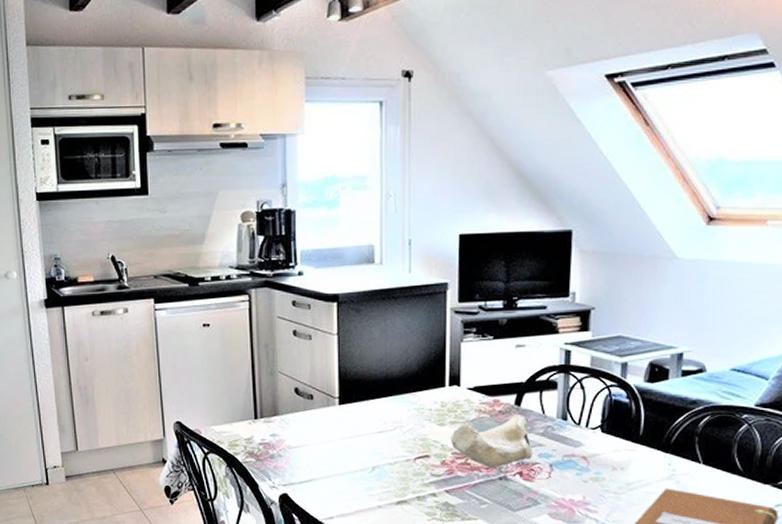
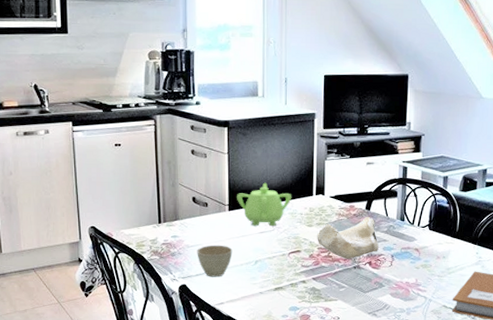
cup: none [300,446,344,486] -> present [197,245,233,277]
teapot: none [349,370,417,425] -> present [237,182,291,227]

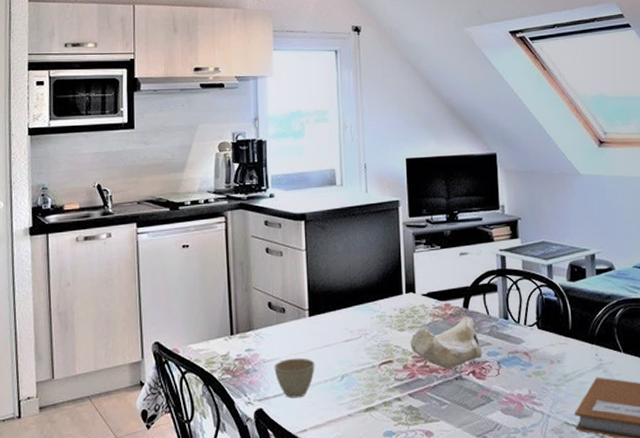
teapot: present [237,182,291,227] -> none [318,281,378,334]

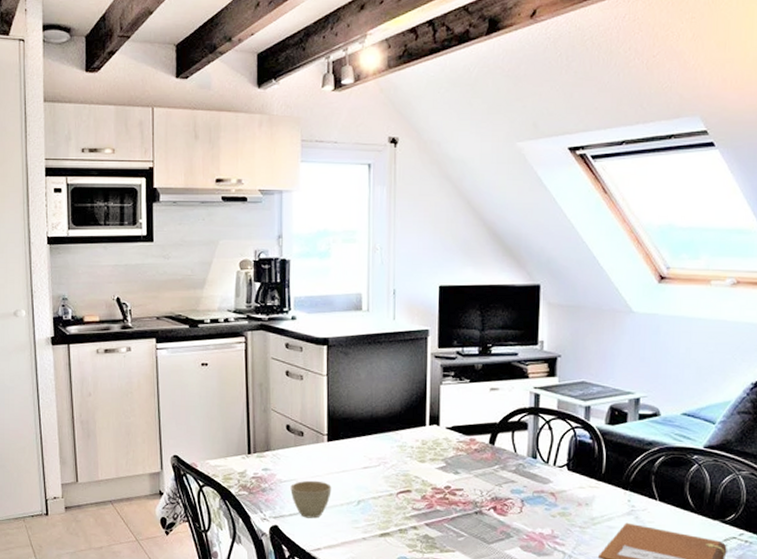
mineral sample: present [410,315,482,369] -> none [430,452,505,503]

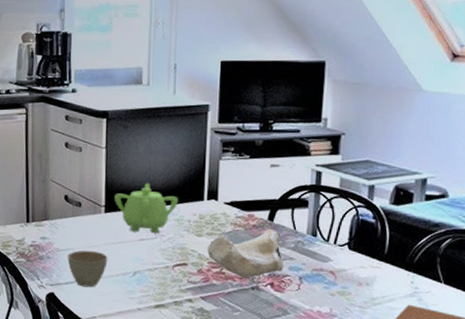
teapot: none [337,409,400,461] -> present [114,182,178,234]
mineral sample: none [430,452,505,503] -> present [207,228,284,278]

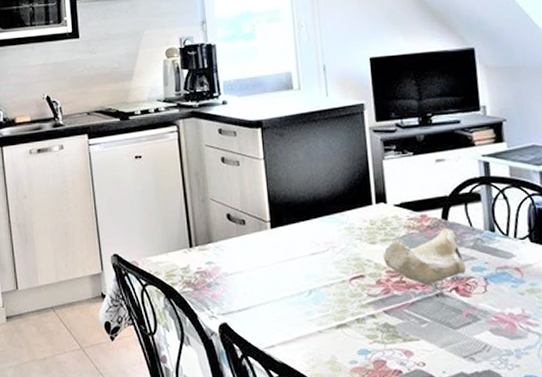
cup: present [67,250,108,288] -> none [237,271,280,313]
teapot: present [114,182,178,234] -> none [279,191,346,247]

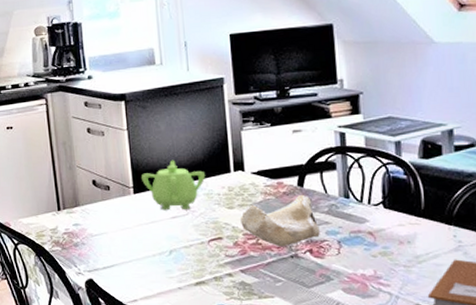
teapot: none [279,191,346,247] -> present [142,160,205,211]

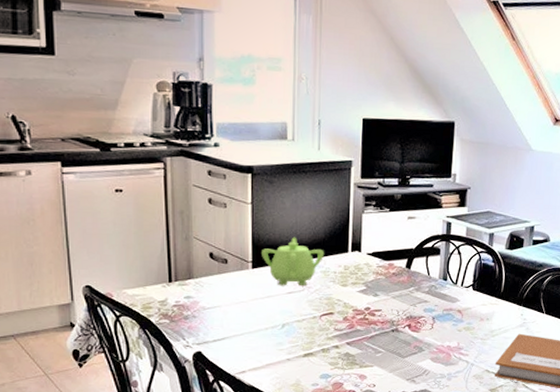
mineral sample: present [240,194,320,247] -> none [352,275,419,322]

